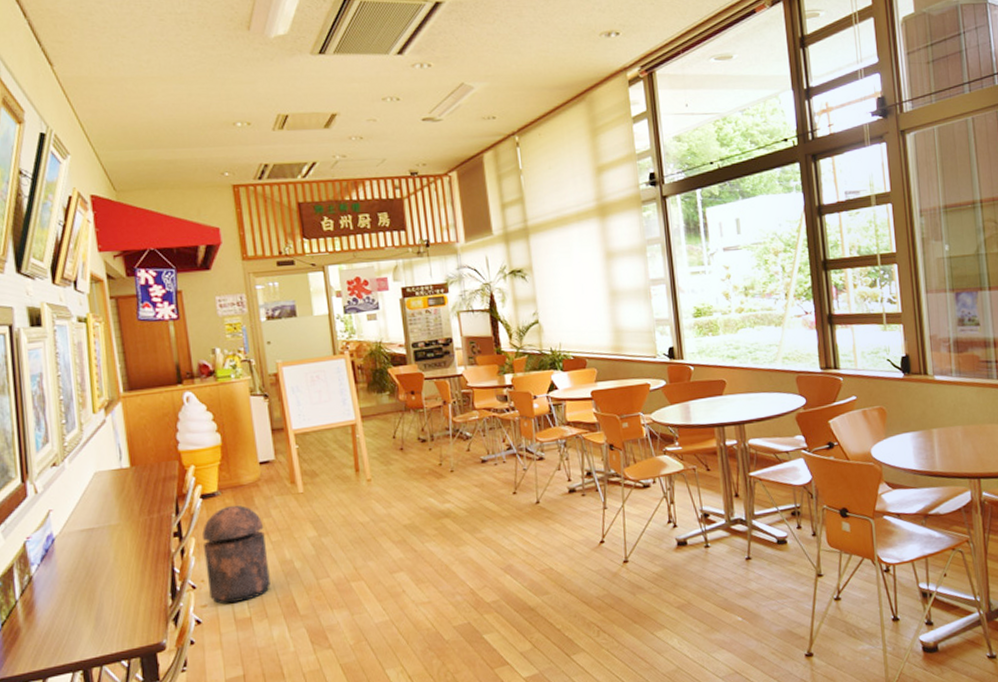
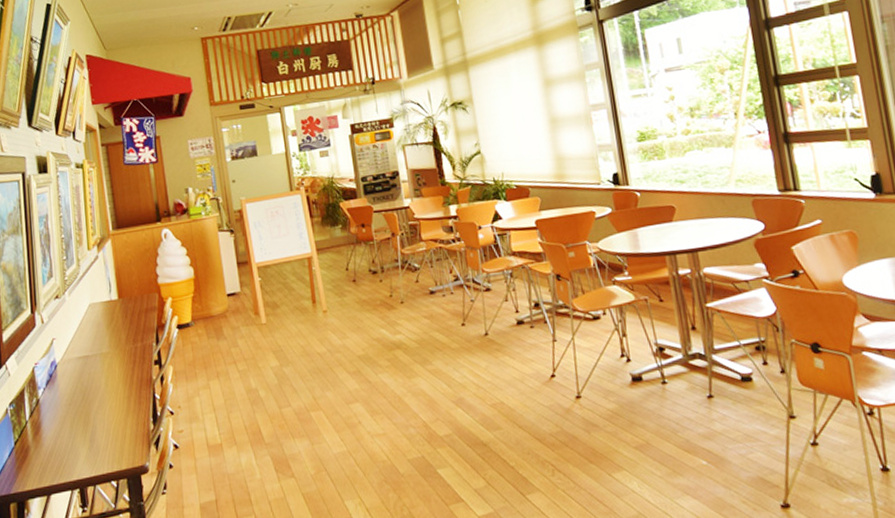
trash can: present [202,505,270,604] -> none [179,335,238,430]

